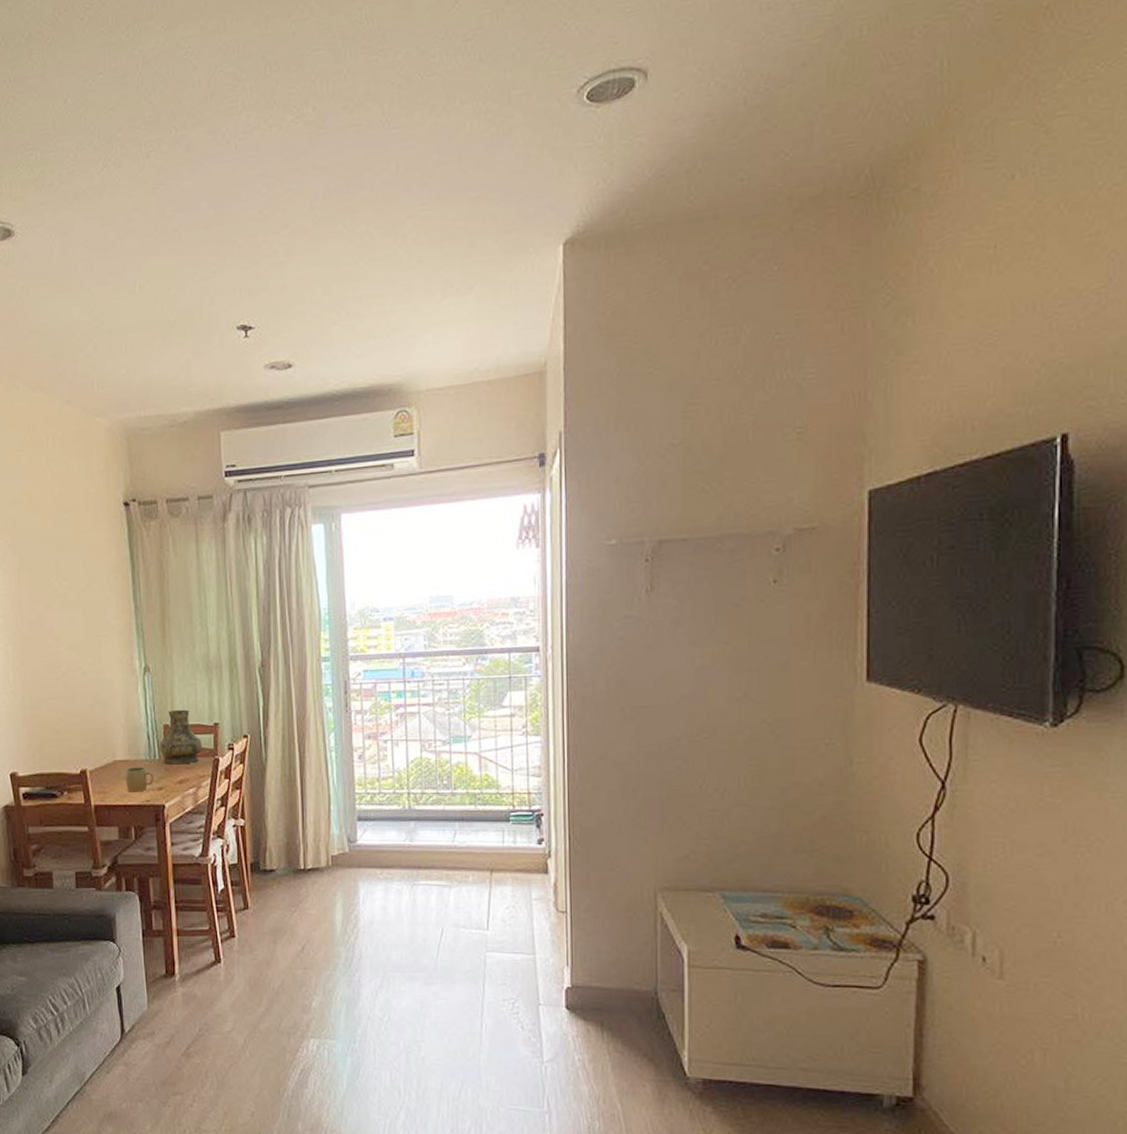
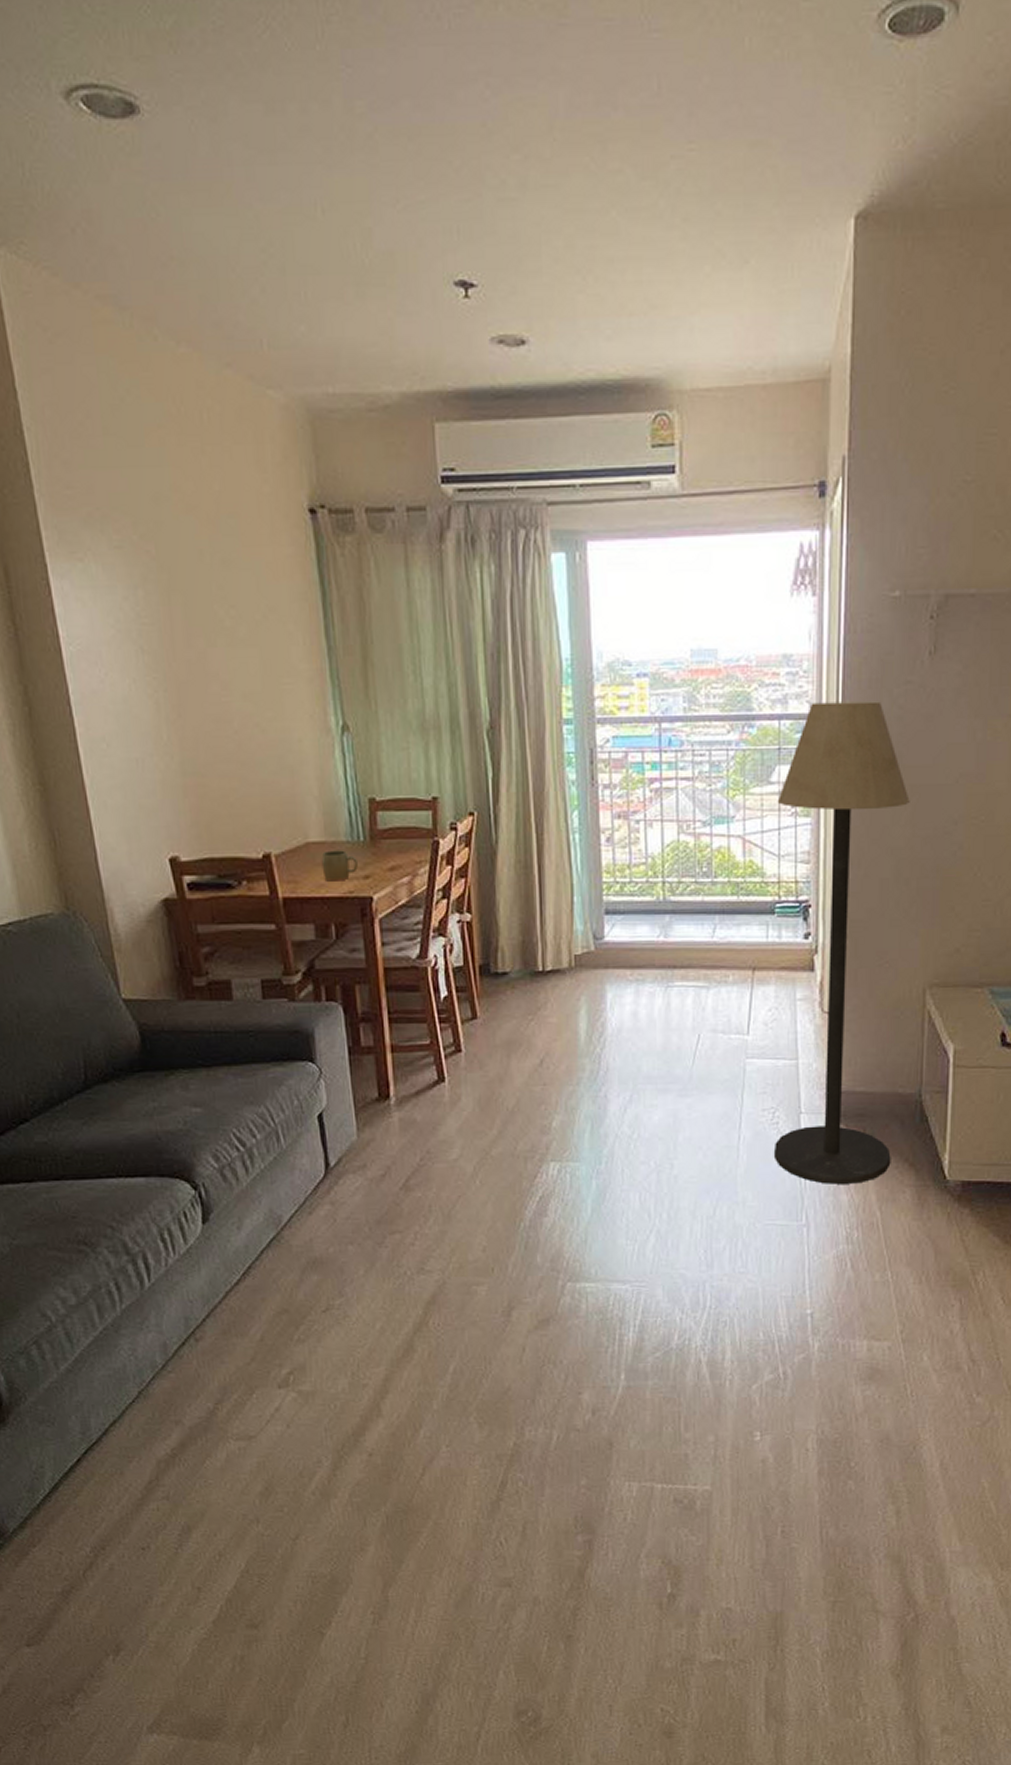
vase: present [160,709,203,765] -> none [364,779,419,848]
floor lamp: none [509,634,634,1075] -> present [775,701,910,1184]

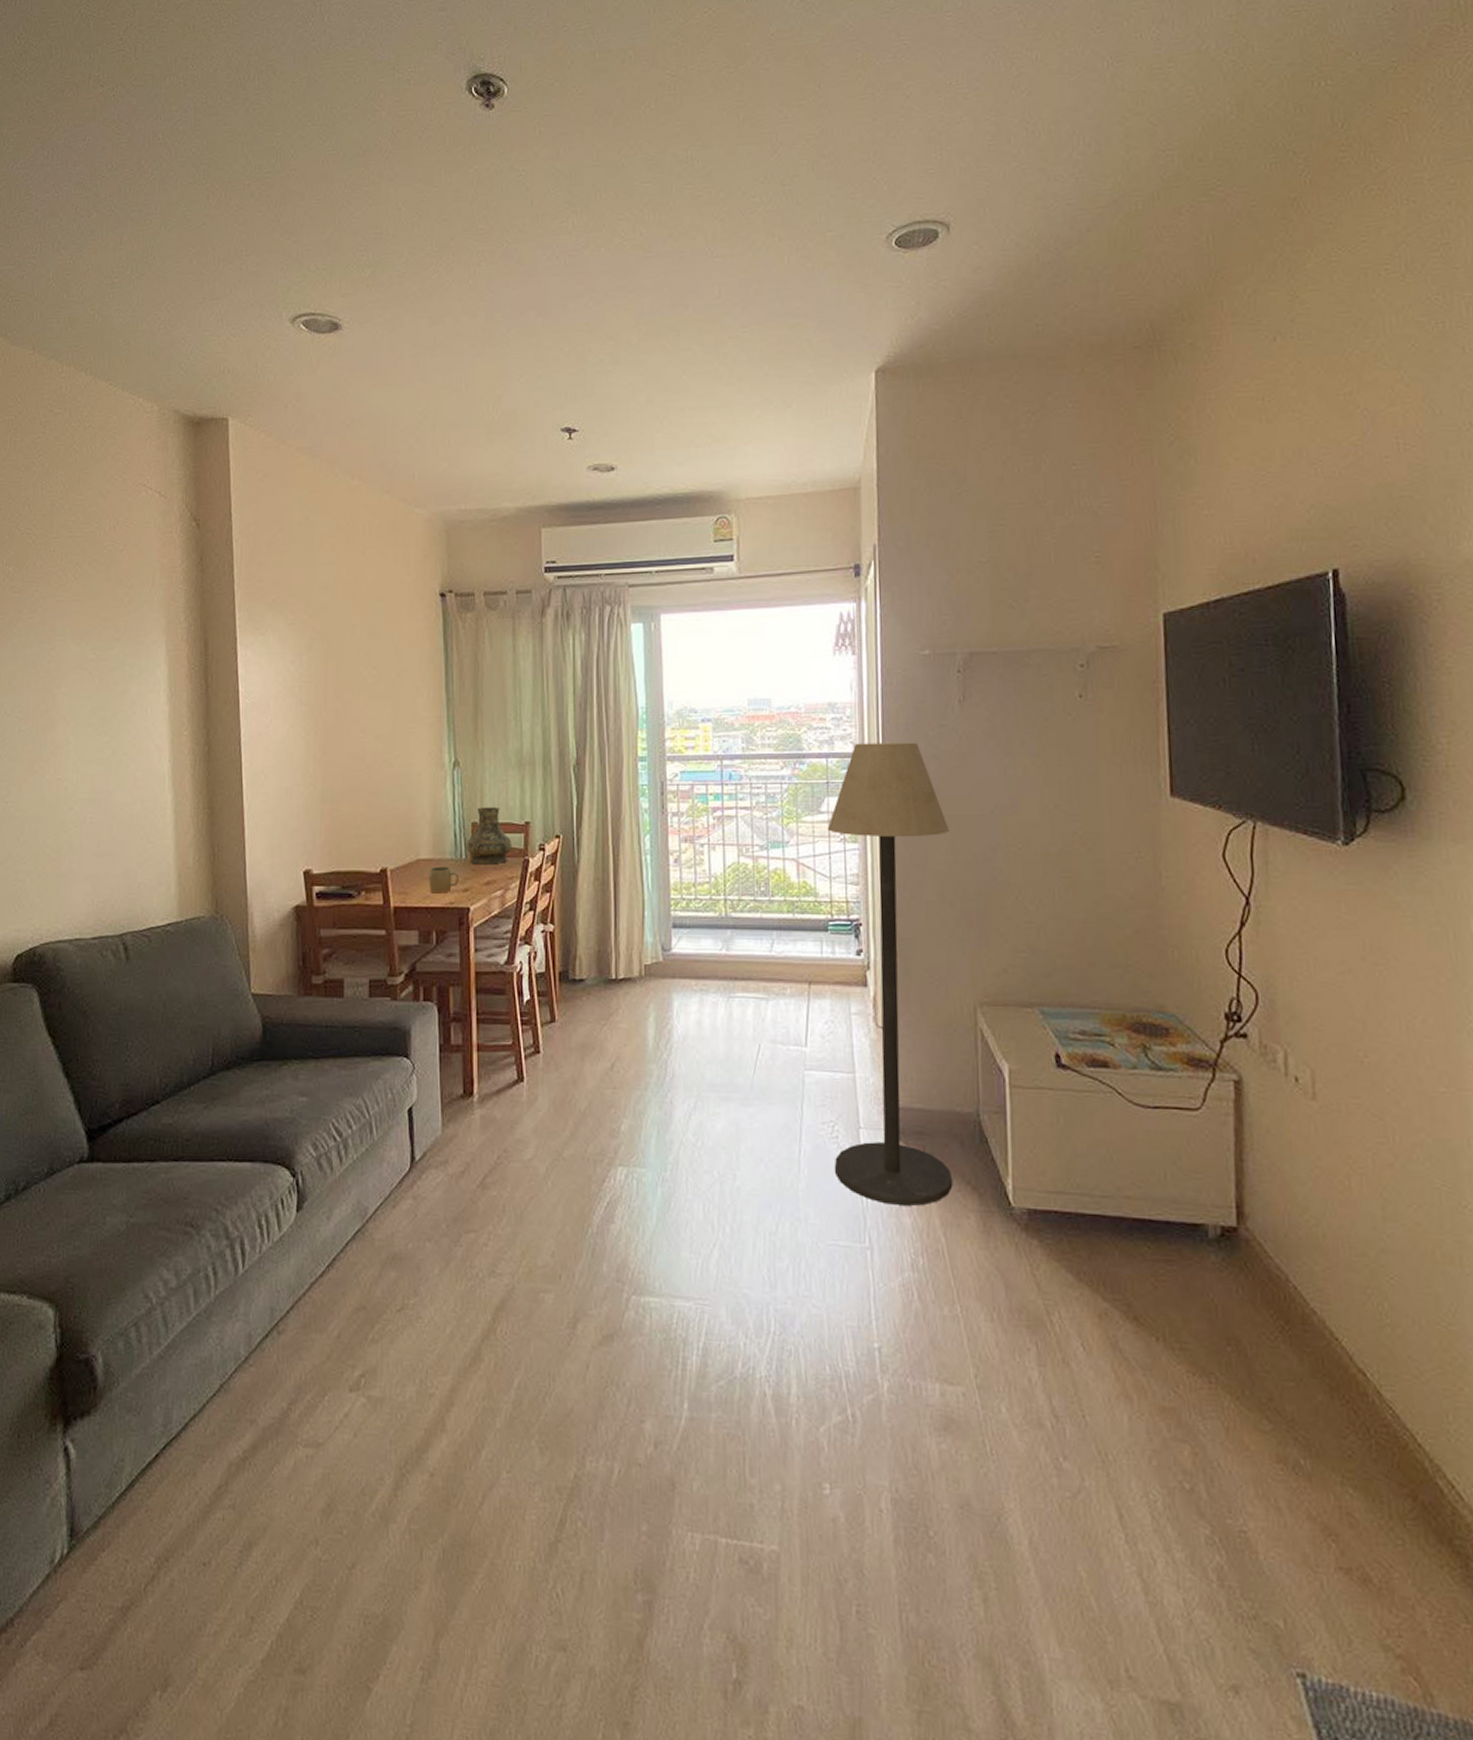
vase: none [364,779,419,848] -> present [467,806,513,865]

